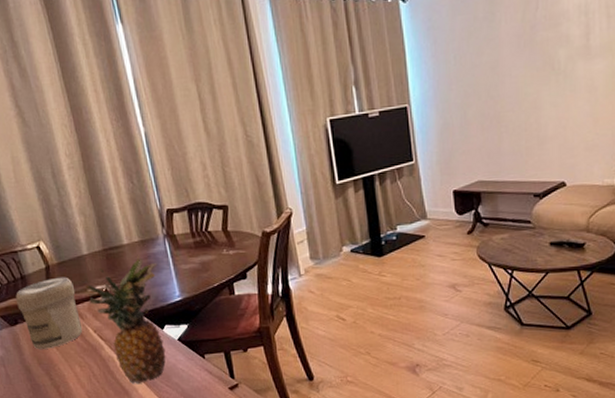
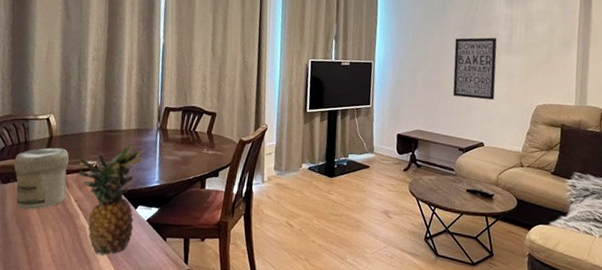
wall art: none [513,40,574,130] -> present [452,37,497,100]

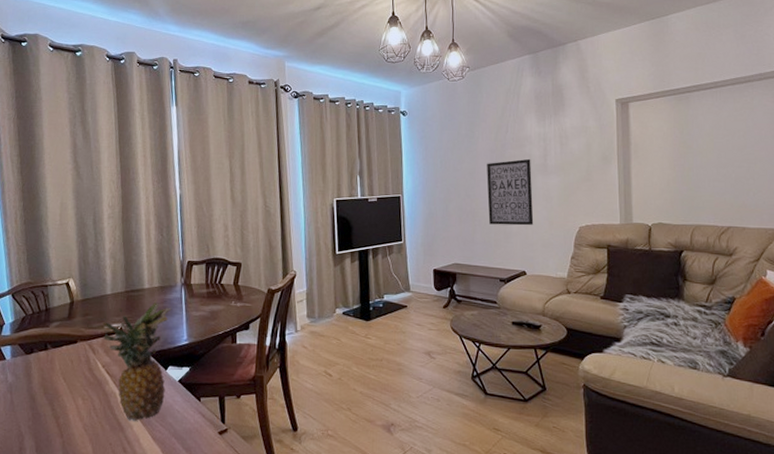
jar: present [13,147,69,210] -> none [36,312,93,379]

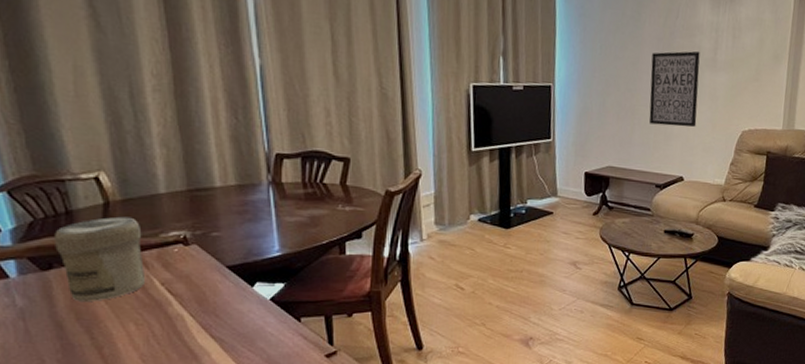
jar: none [36,312,93,379] -> present [55,216,146,301]
fruit: present [101,299,172,422] -> none [155,200,256,348]

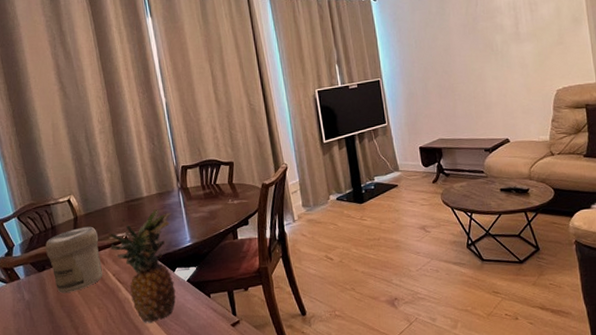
fruit: none [155,200,256,348] -> present [106,206,176,324]
wall art: present [649,51,700,127] -> none [460,29,512,98]

